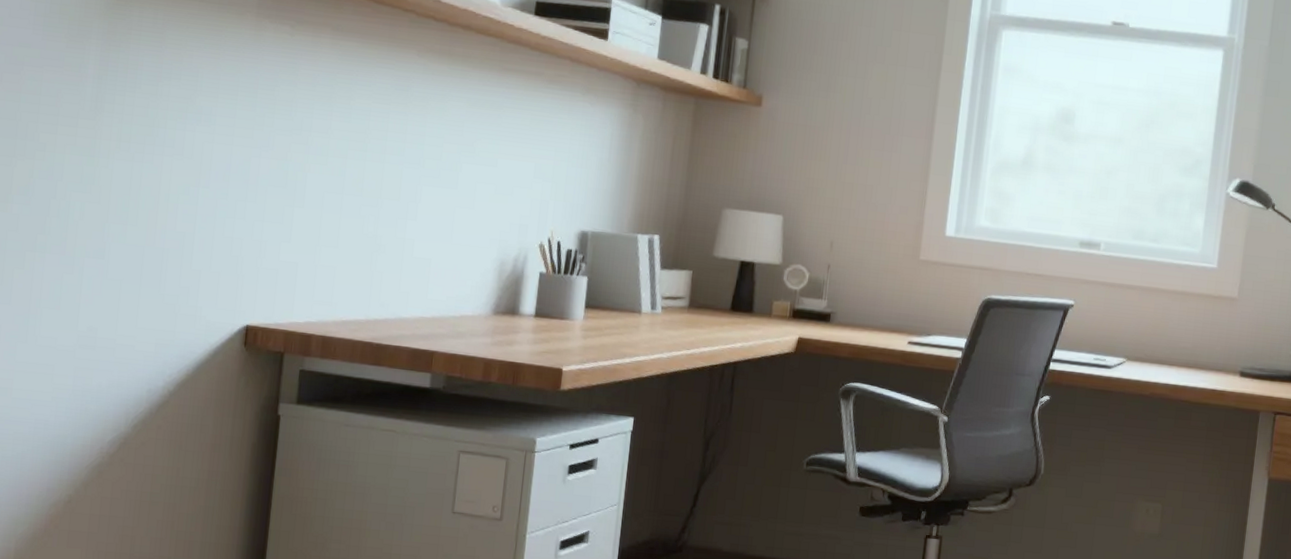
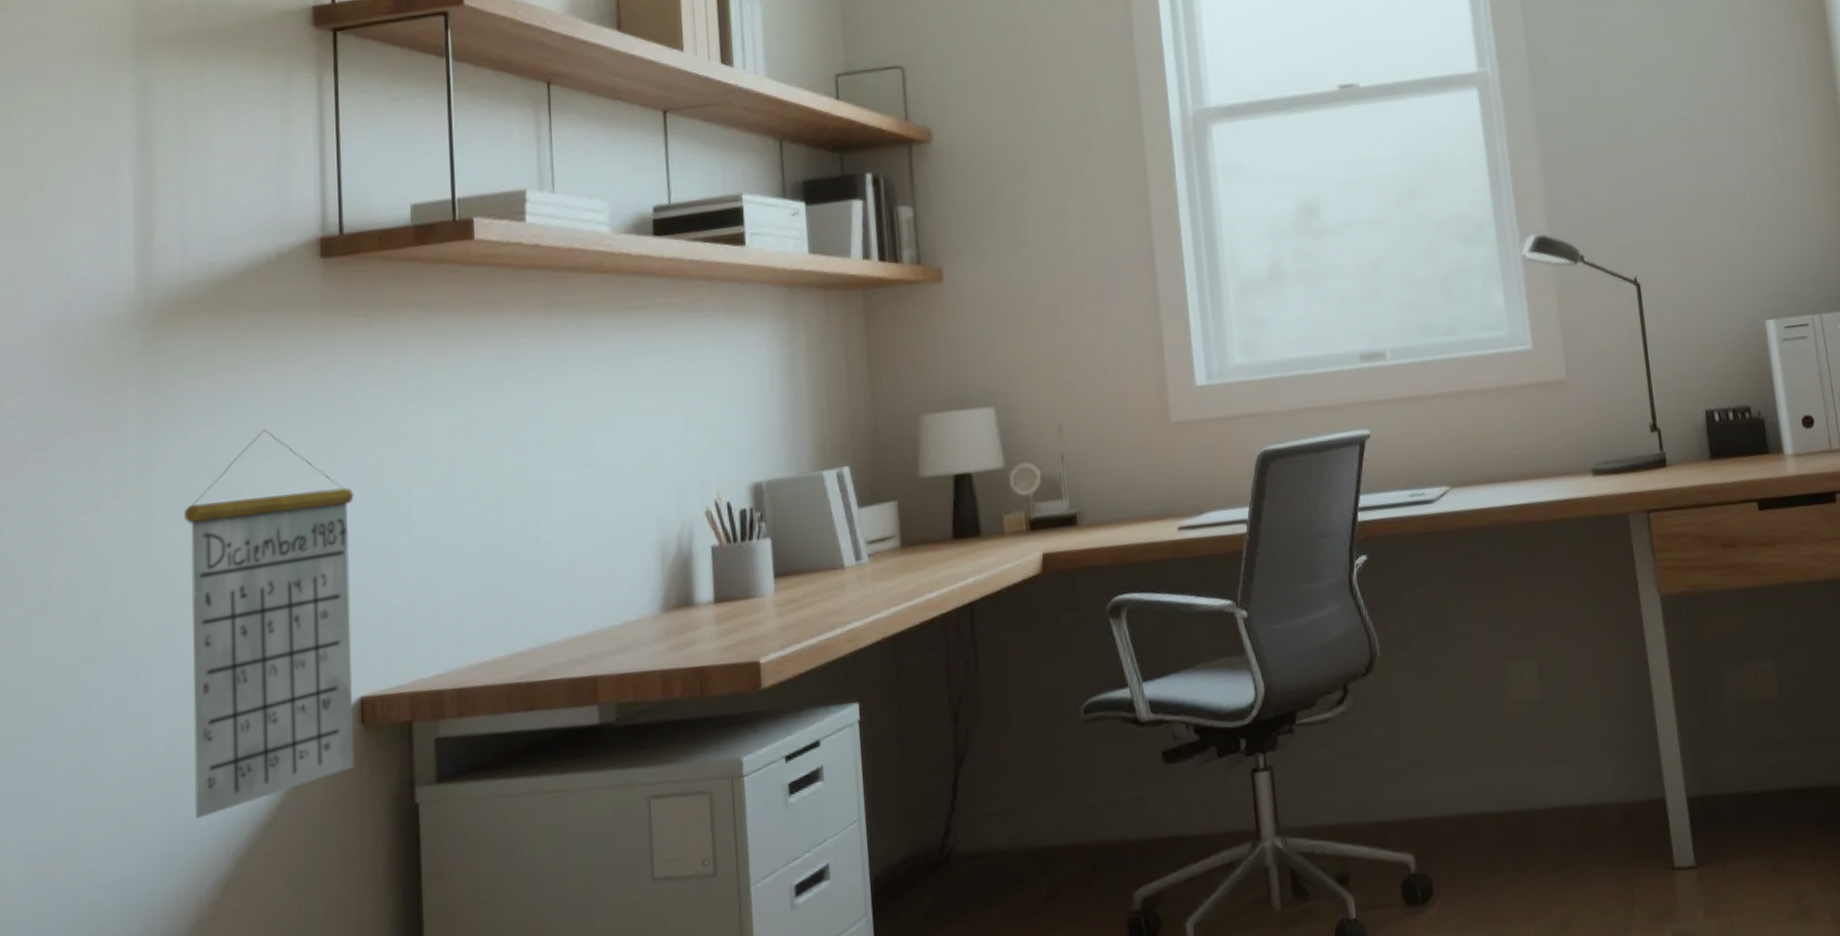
calendar: none [105,98,263,388] -> present [184,429,355,819]

